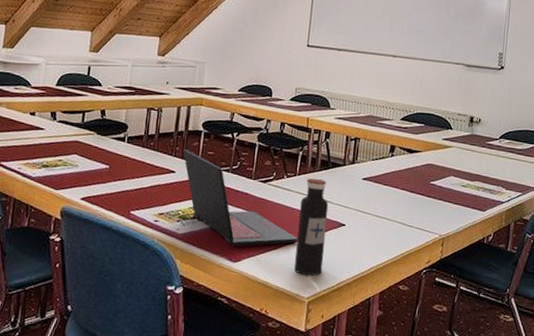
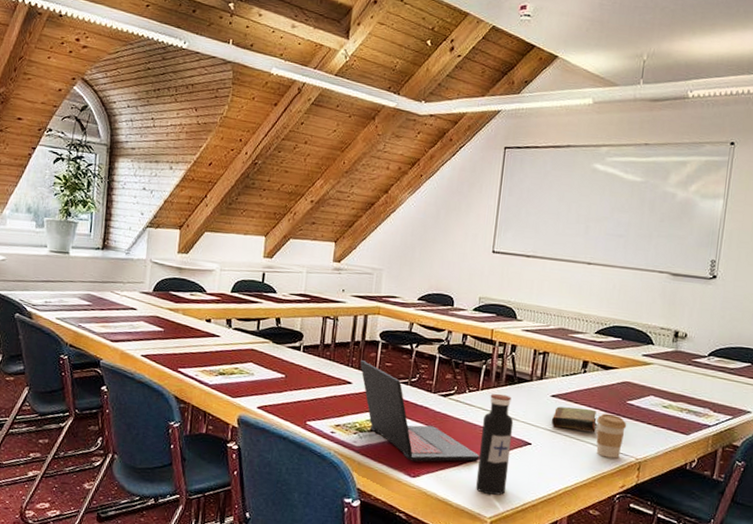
book: none [363,189,404,212] -> present [552,406,597,432]
coffee cup: none [403,193,431,236] -> present [596,413,627,459]

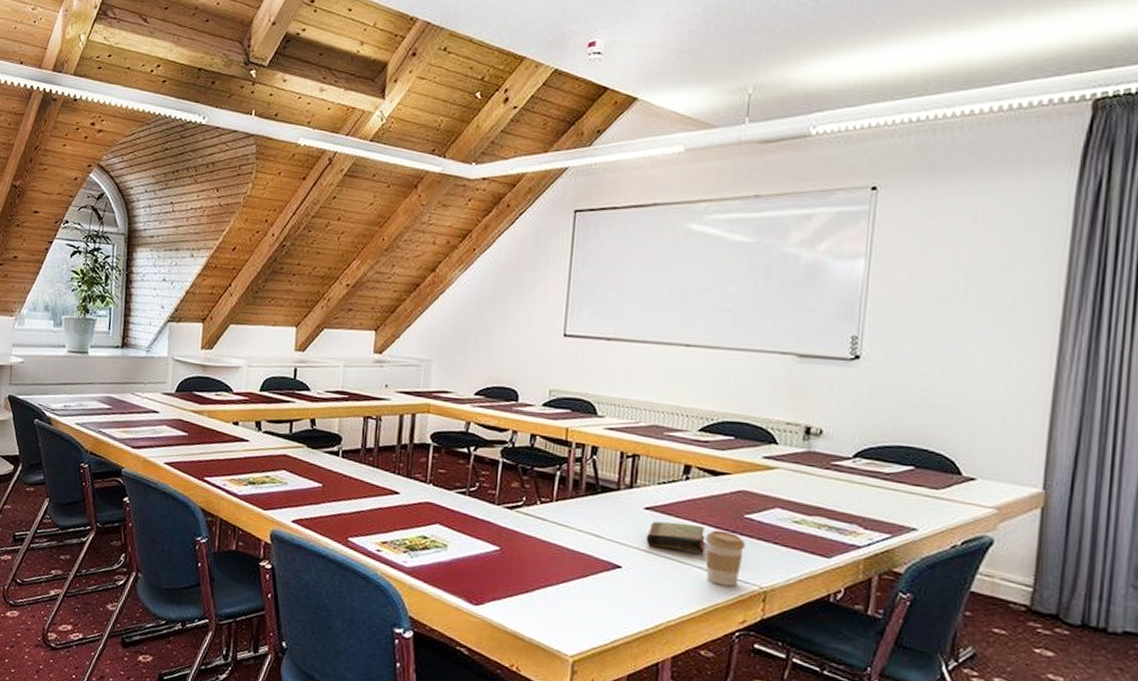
laptop: present [360,360,480,462] -> none [408,466,557,587]
water bottle: present [476,393,514,496] -> none [553,505,598,630]

